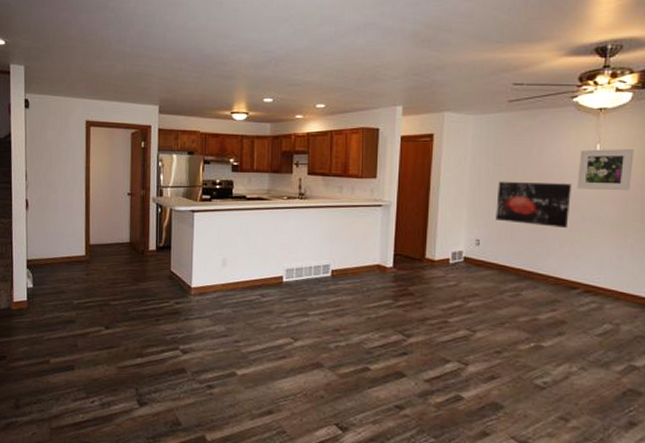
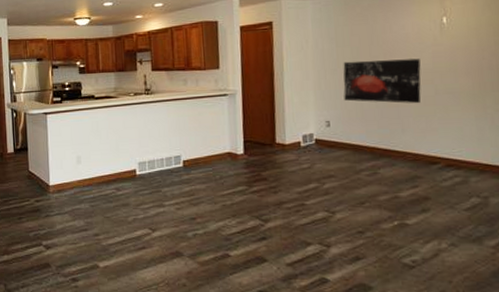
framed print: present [577,148,634,191] -> none [425,18,484,63]

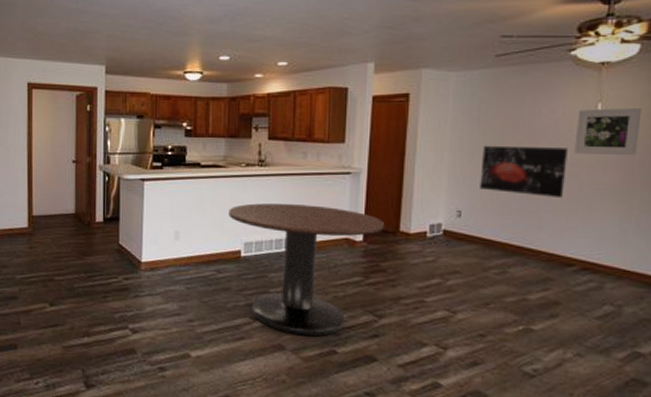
dining table: none [122,125,263,243] -> present [228,203,385,337]
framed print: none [425,18,484,63] -> present [574,107,642,156]

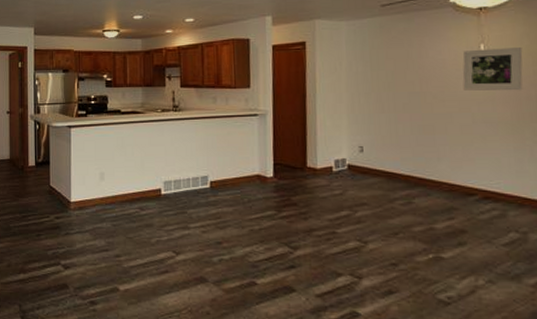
dining table: present [228,203,385,337] -> none [148,144,293,269]
wall art: present [480,145,568,199] -> none [377,85,458,132]

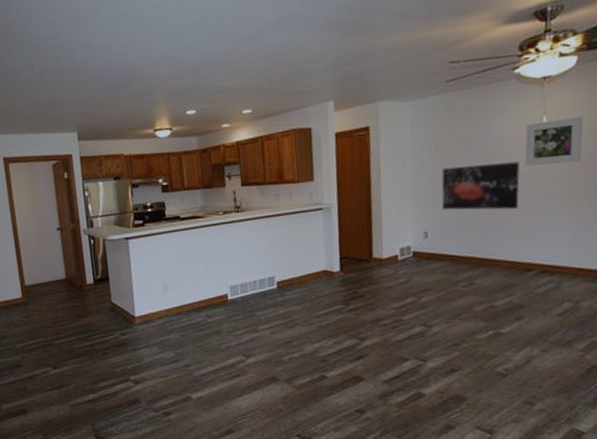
wall art: none [377,85,458,132] -> present [441,161,520,210]

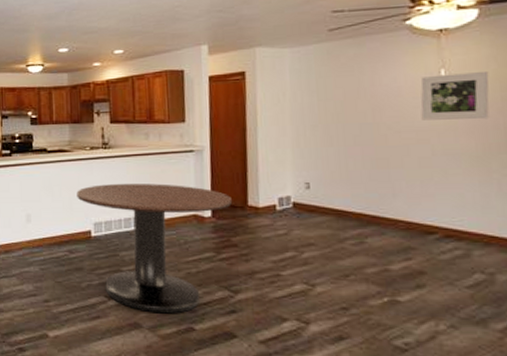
dining table: none [212,243,359,366] -> present [77,183,233,314]
wall art: present [441,161,520,210] -> none [325,115,416,166]

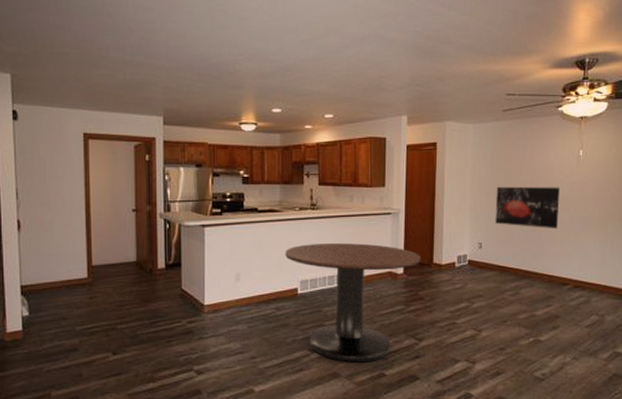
wall art: none [325,115,416,166] -> present [495,186,560,229]
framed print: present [420,70,489,120] -> none [564,153,611,193]

